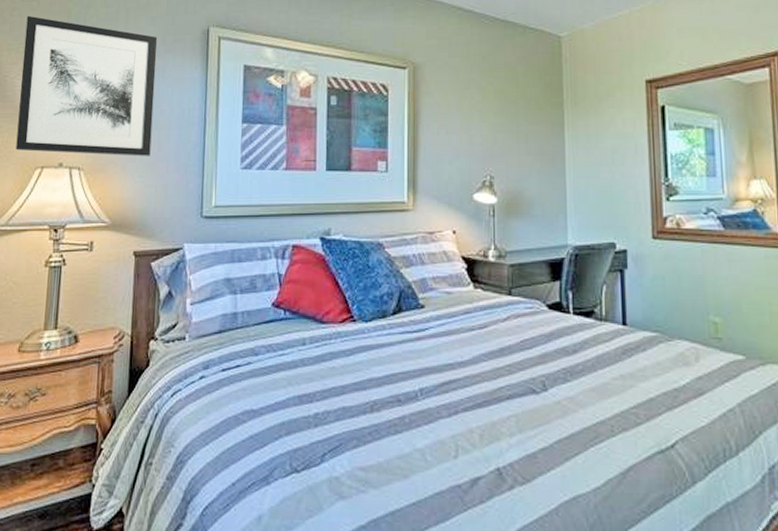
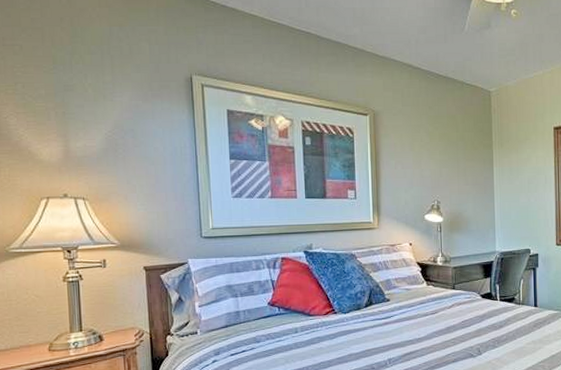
wall art: present [16,15,158,156] -> none [11,59,149,188]

